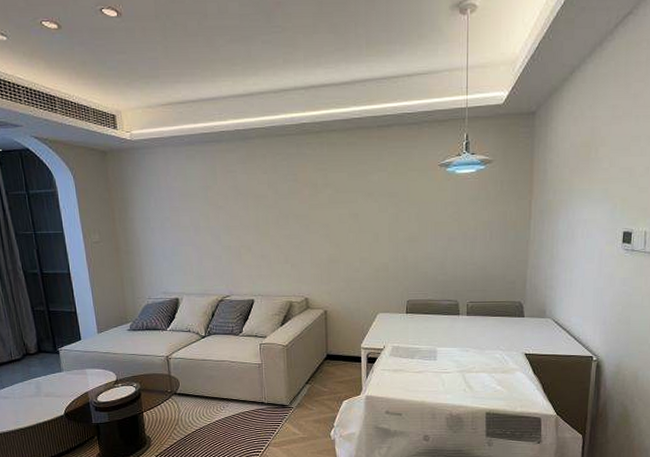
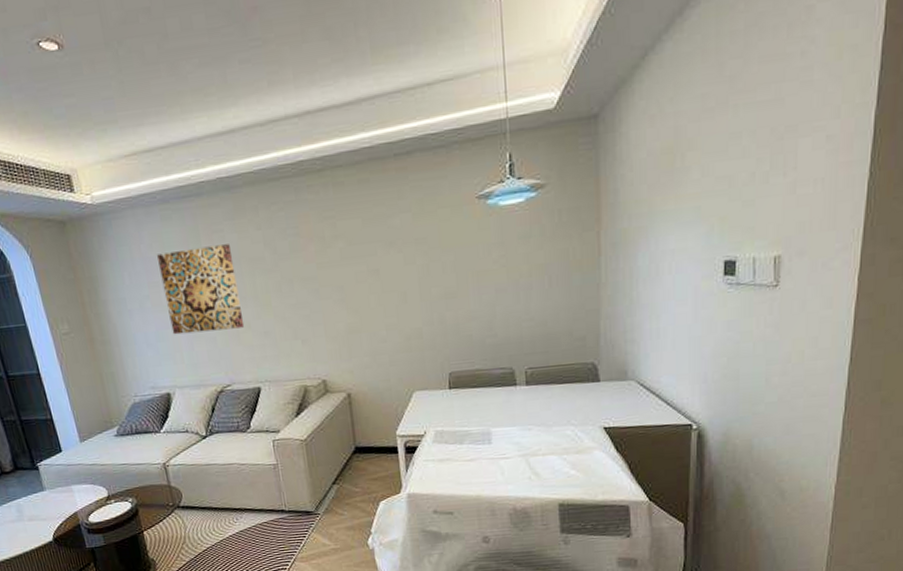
wall art: none [180,182,246,251] -> present [157,244,245,335]

